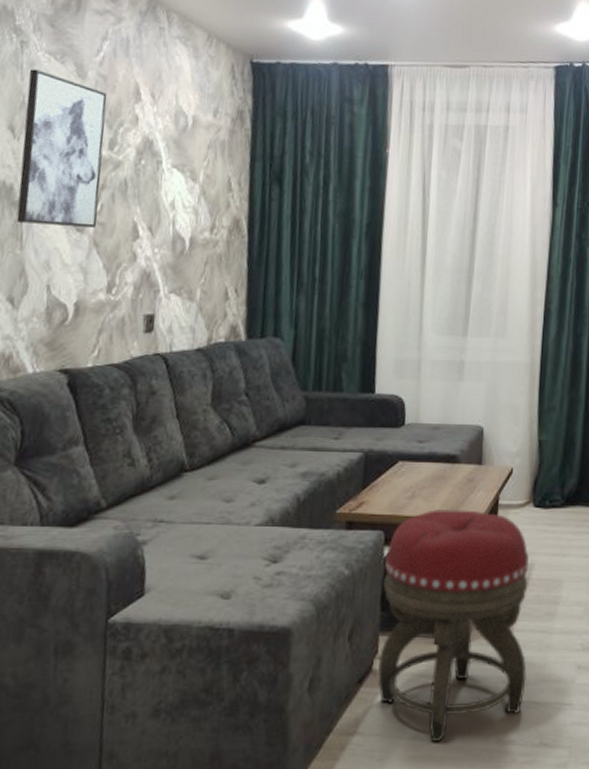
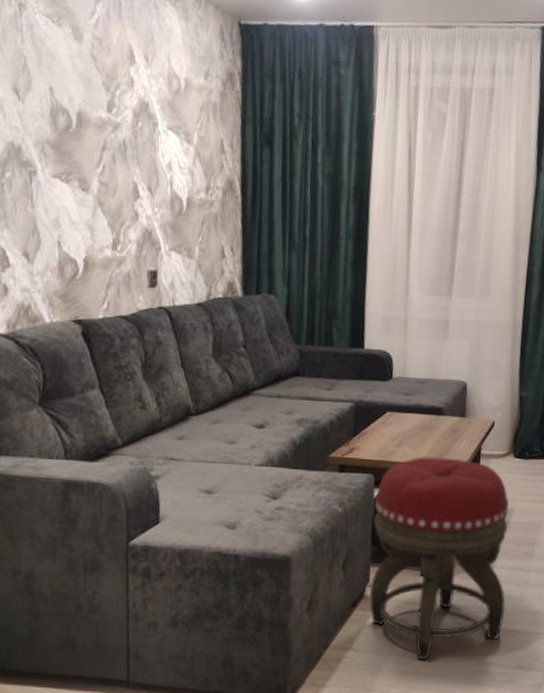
wall art: present [16,69,108,228] -> none [26,31,103,188]

